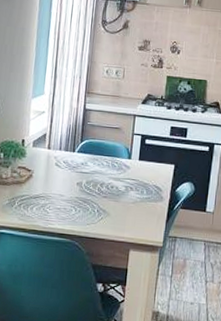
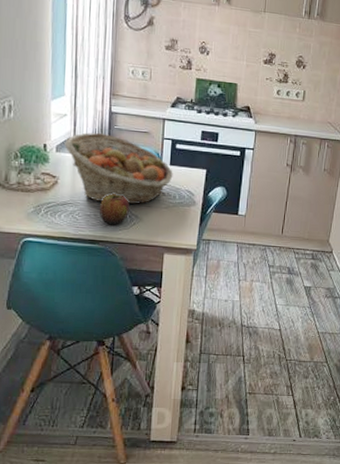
fruit basket: none [41,128,142,199] -> present [64,132,173,205]
apple: none [69,188,98,220] -> present [100,193,129,226]

